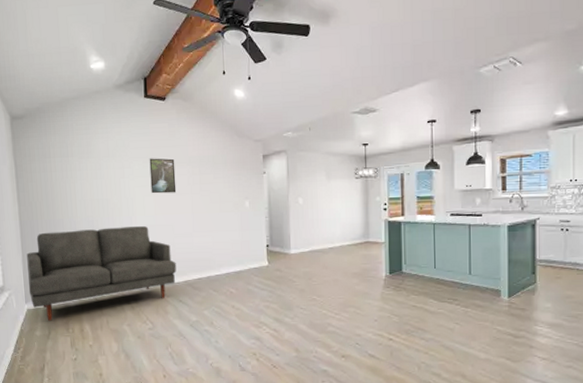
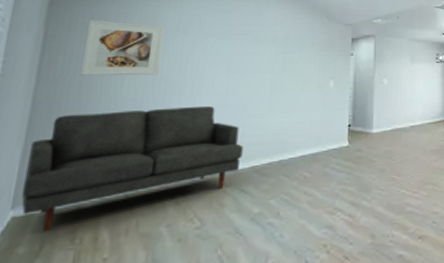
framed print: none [42,150,100,200] -> present [80,20,164,76]
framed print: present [149,158,177,194] -> none [224,35,258,72]

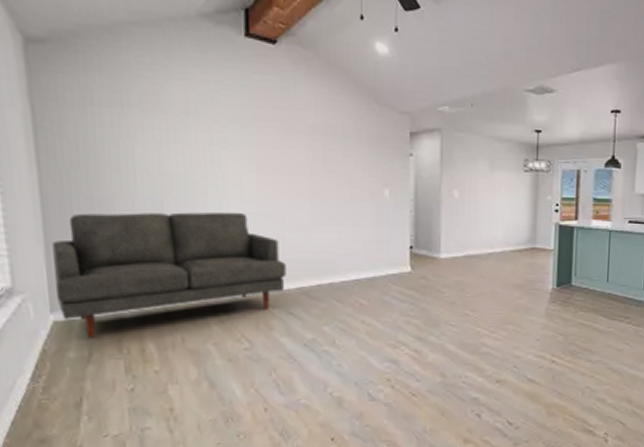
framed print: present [80,20,164,76] -> none [78,94,174,171]

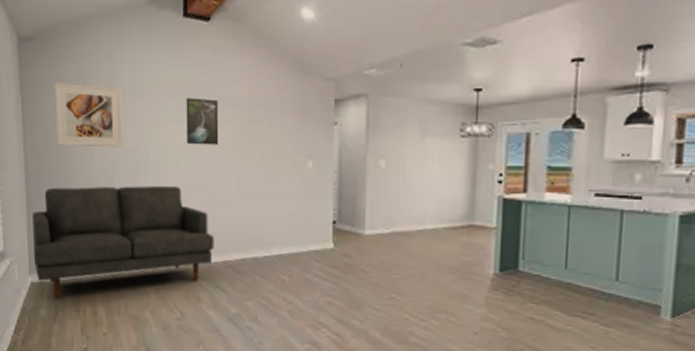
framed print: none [78,94,174,171] -> present [54,82,123,148]
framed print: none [250,121,289,172] -> present [186,97,219,145]

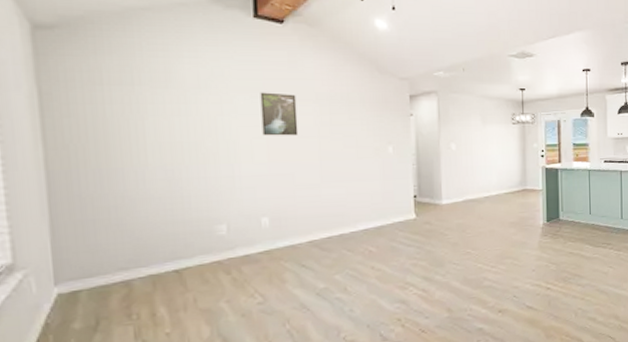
sofa: present [32,186,214,299] -> none [58,176,298,307]
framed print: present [54,82,123,148] -> none [87,75,185,142]

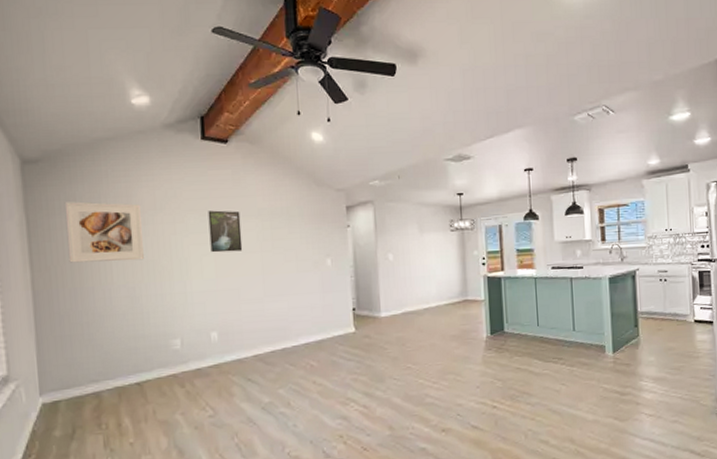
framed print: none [87,75,185,142] -> present [64,201,144,263]

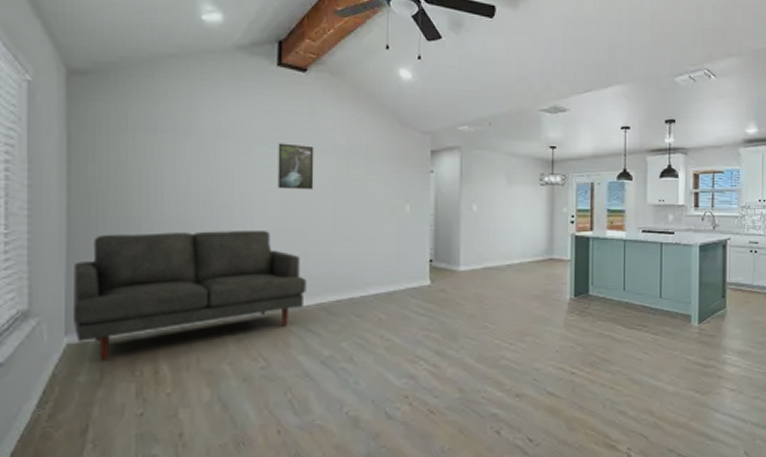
sofa: none [42,292,244,417] -> present [72,231,307,360]
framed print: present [64,201,144,263] -> none [113,121,201,191]

